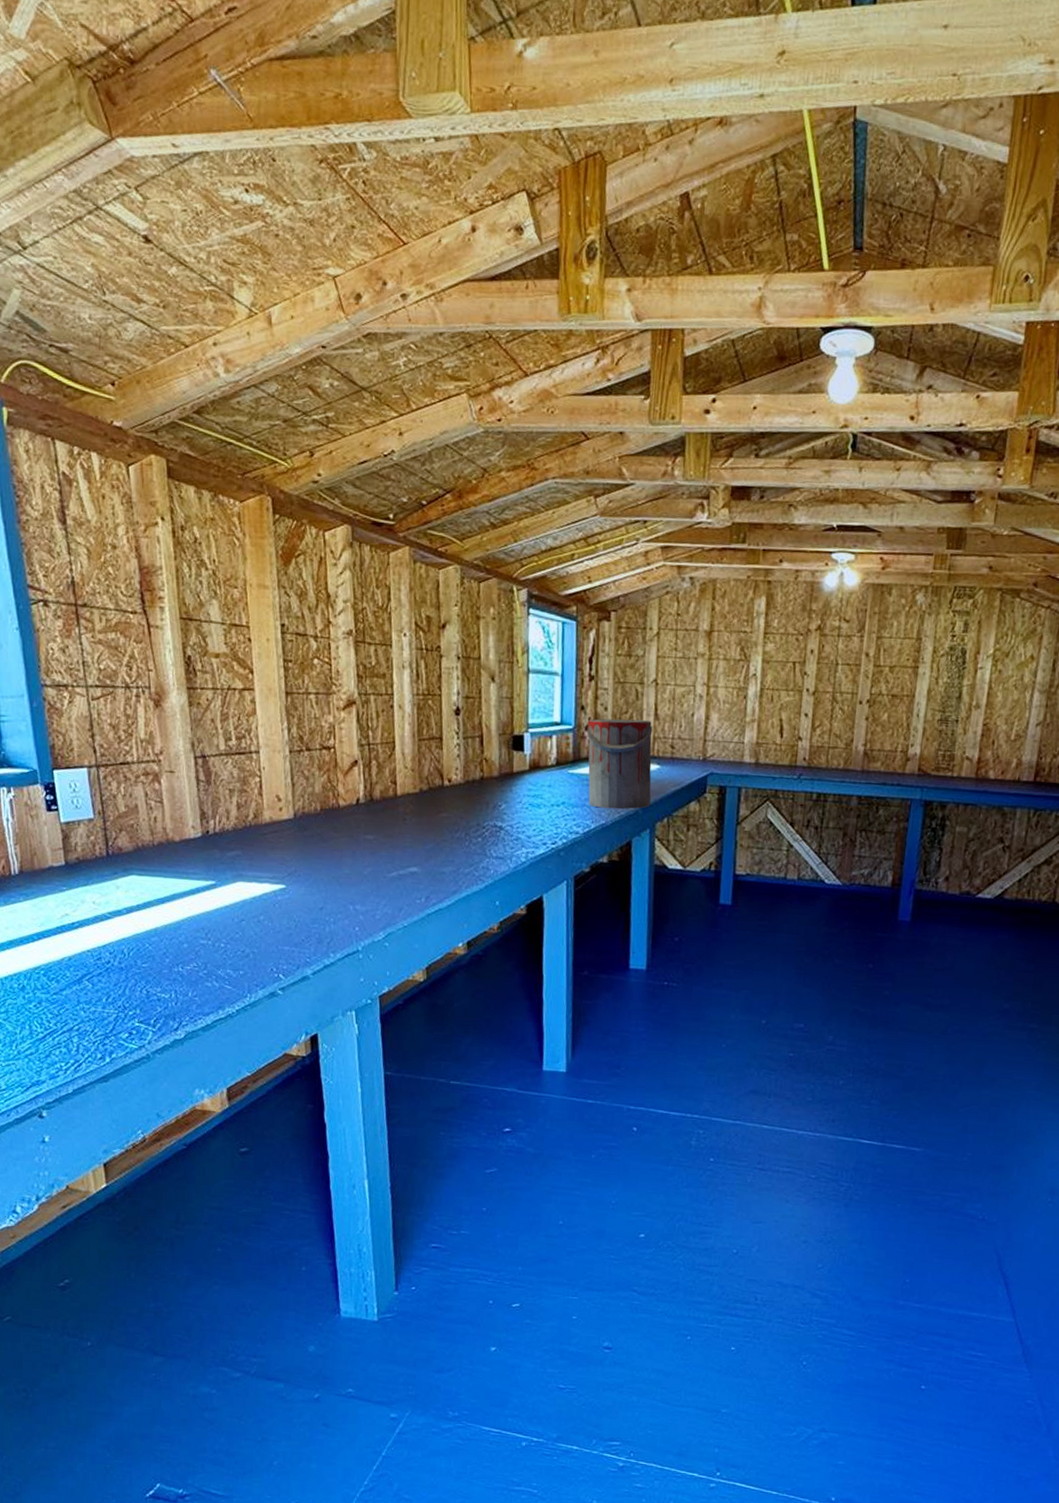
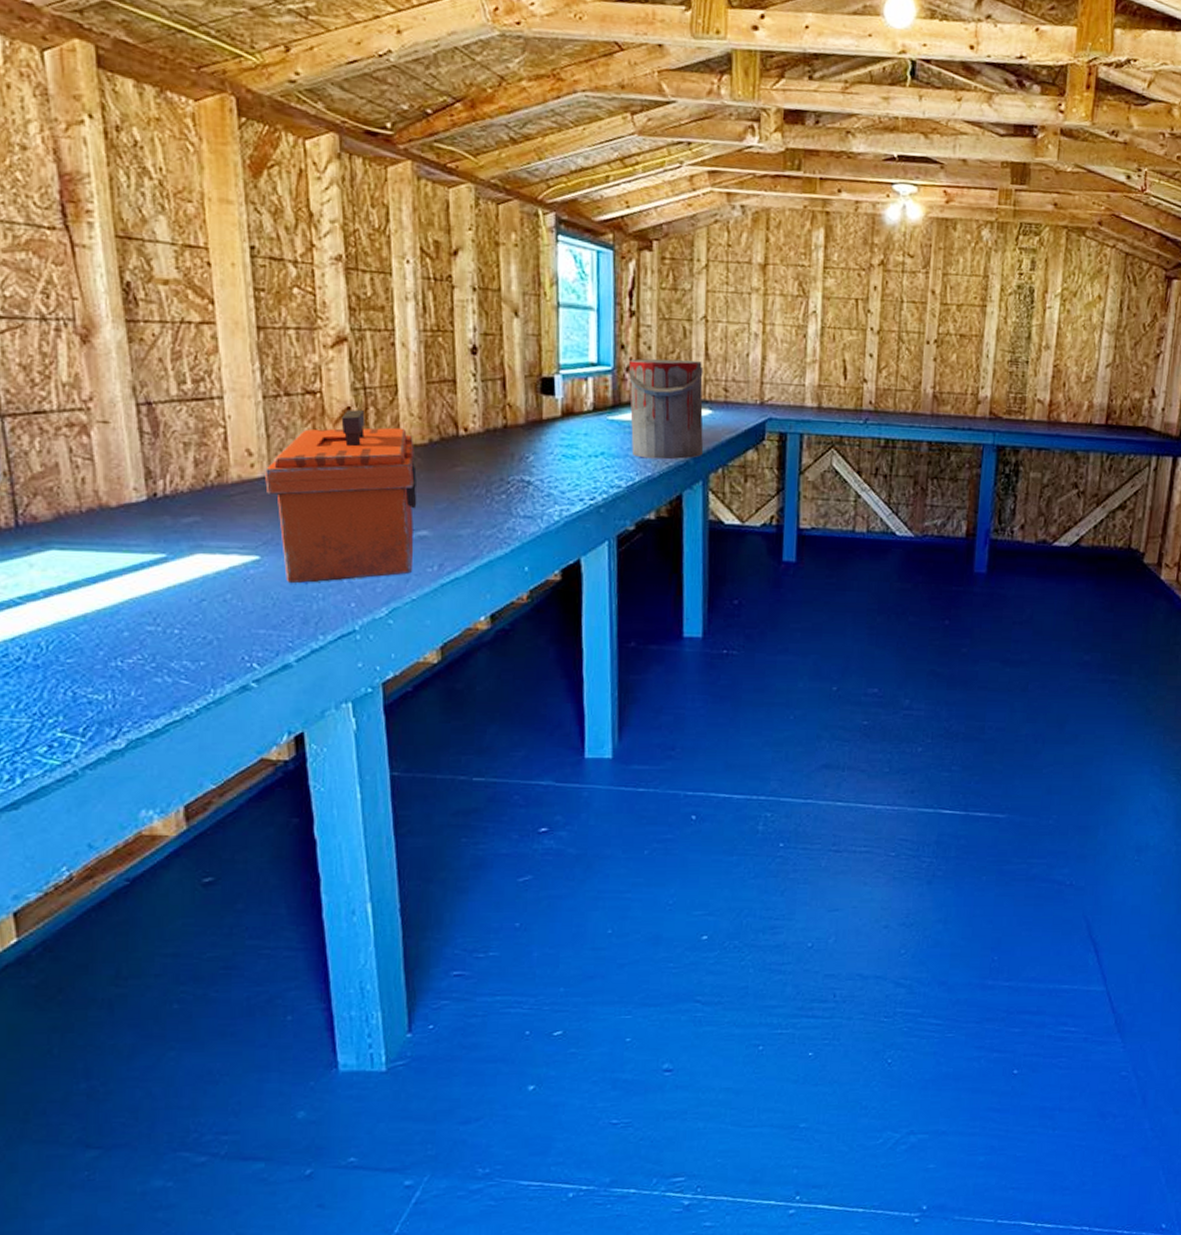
toolbox: none [290,763,409,910] -> present [264,410,417,584]

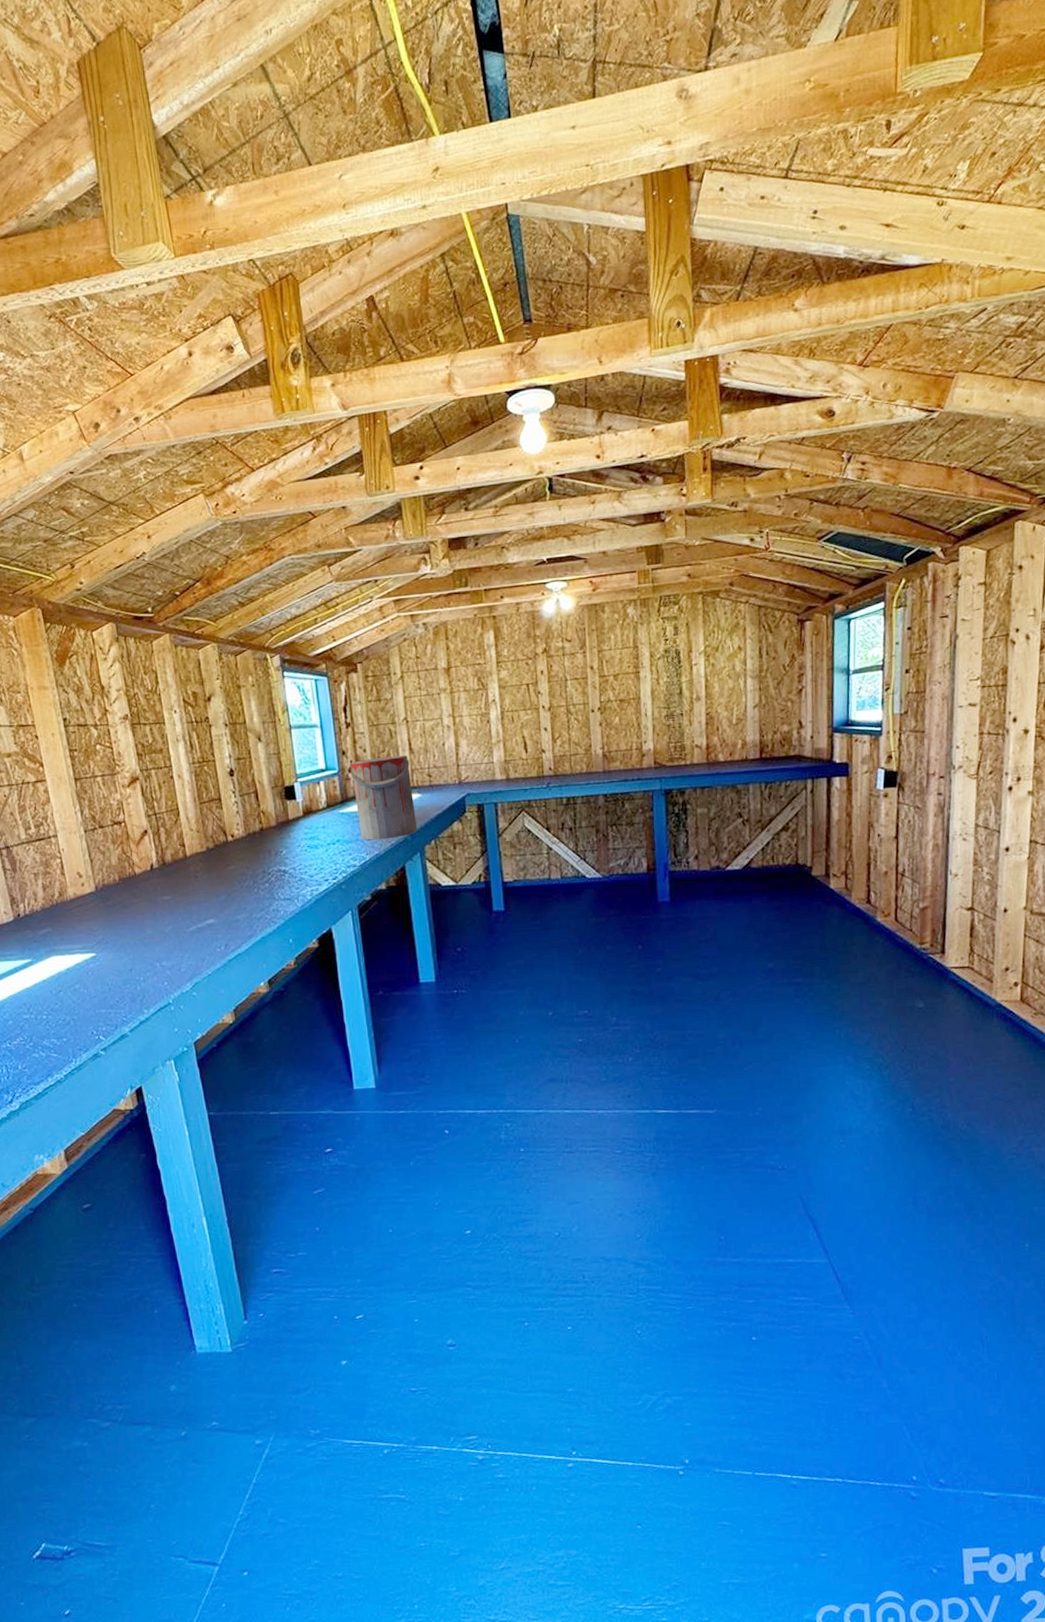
toolbox: present [264,410,417,584] -> none [91,832,207,972]

